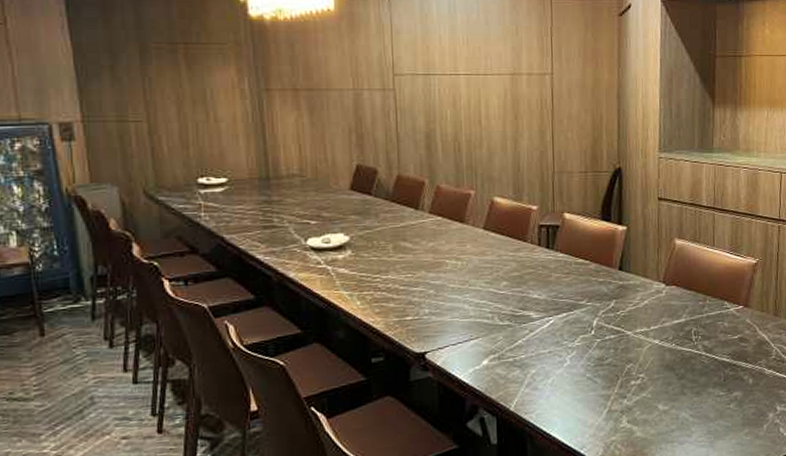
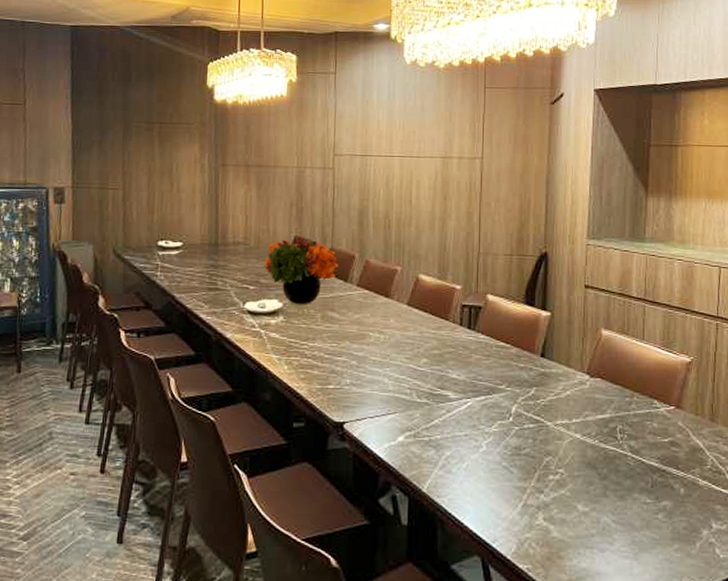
flower arrangement: none [324,164,407,236] -> present [264,236,338,304]

